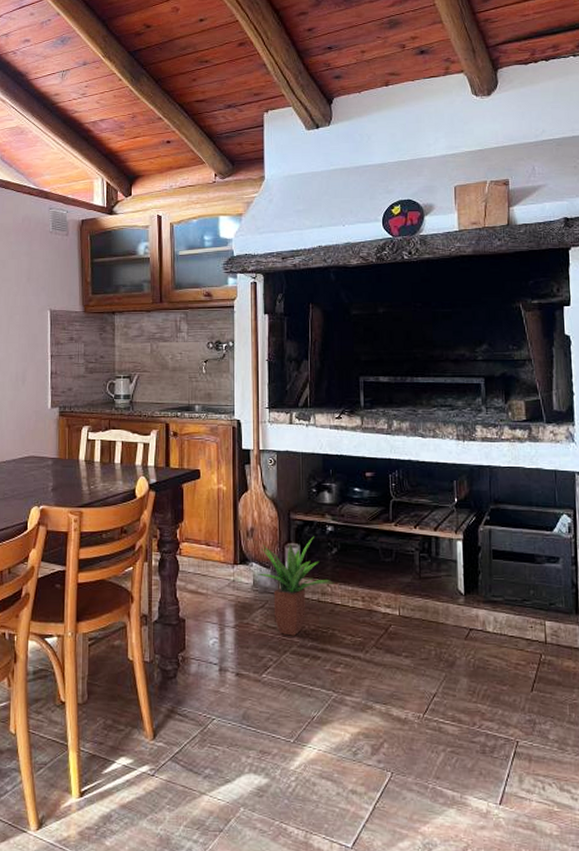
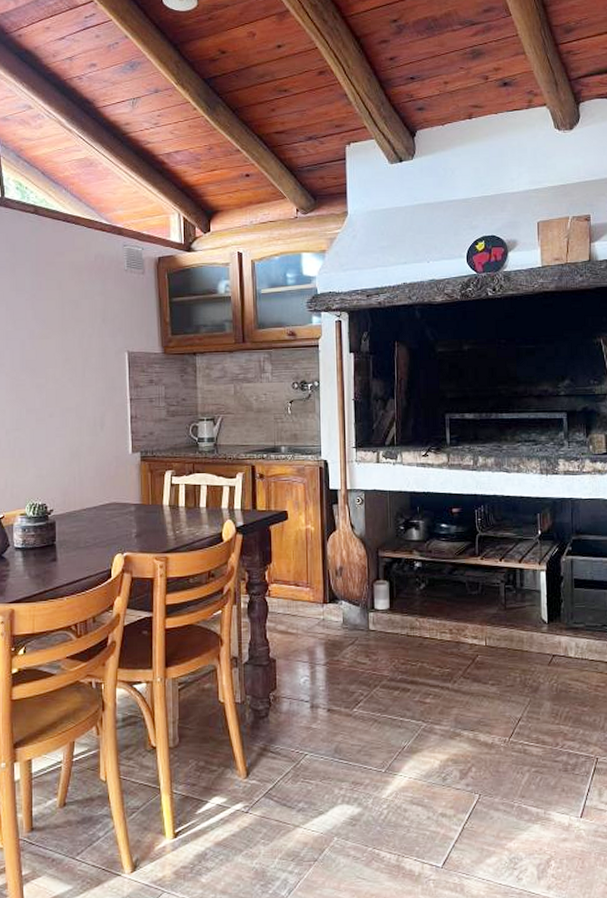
potted plant: present [258,536,334,636] -> none [348,572,422,671]

